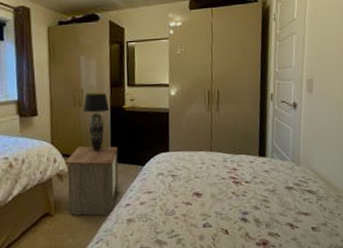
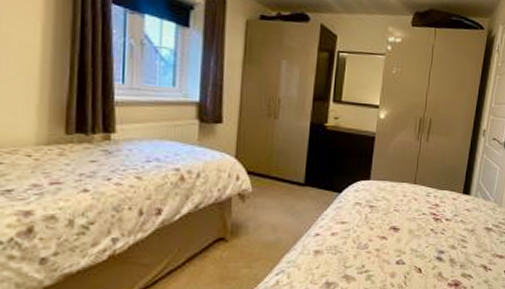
nightstand: present [64,146,119,216] -> none [249,165,313,246]
table lamp: present [83,92,110,152] -> none [278,104,310,173]

